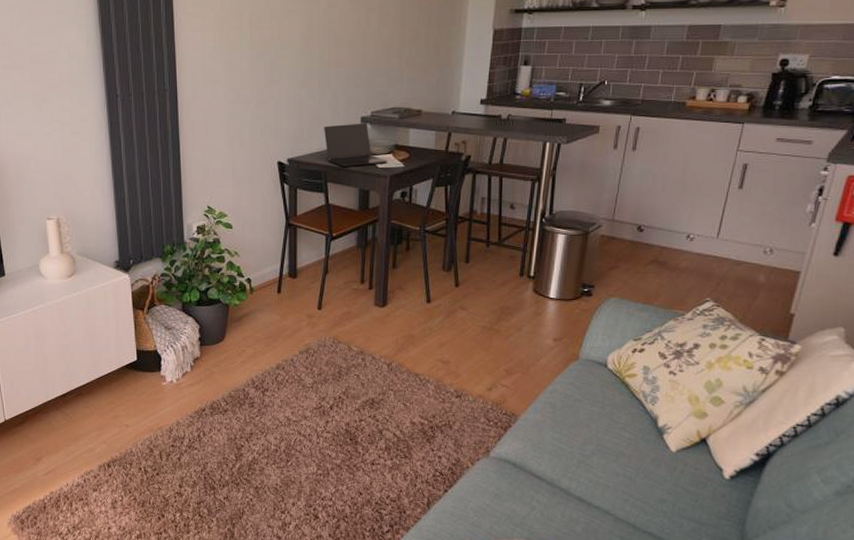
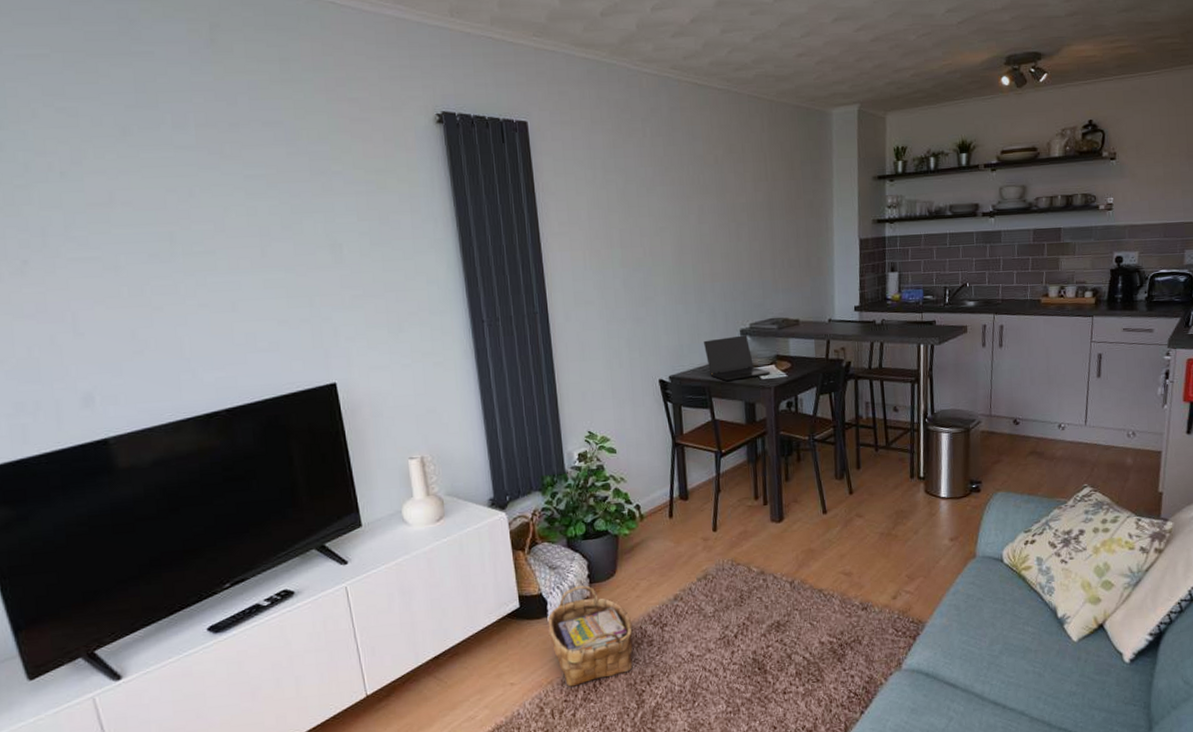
woven basket: none [161,346,236,434] -> present [547,585,633,687]

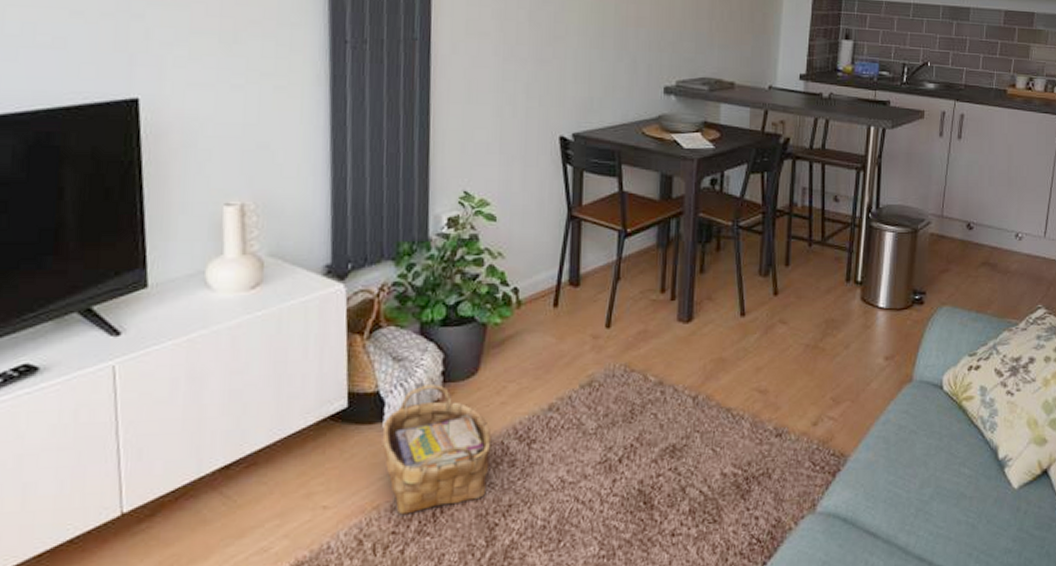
laptop: present [703,335,771,382] -> none [618,93,696,148]

